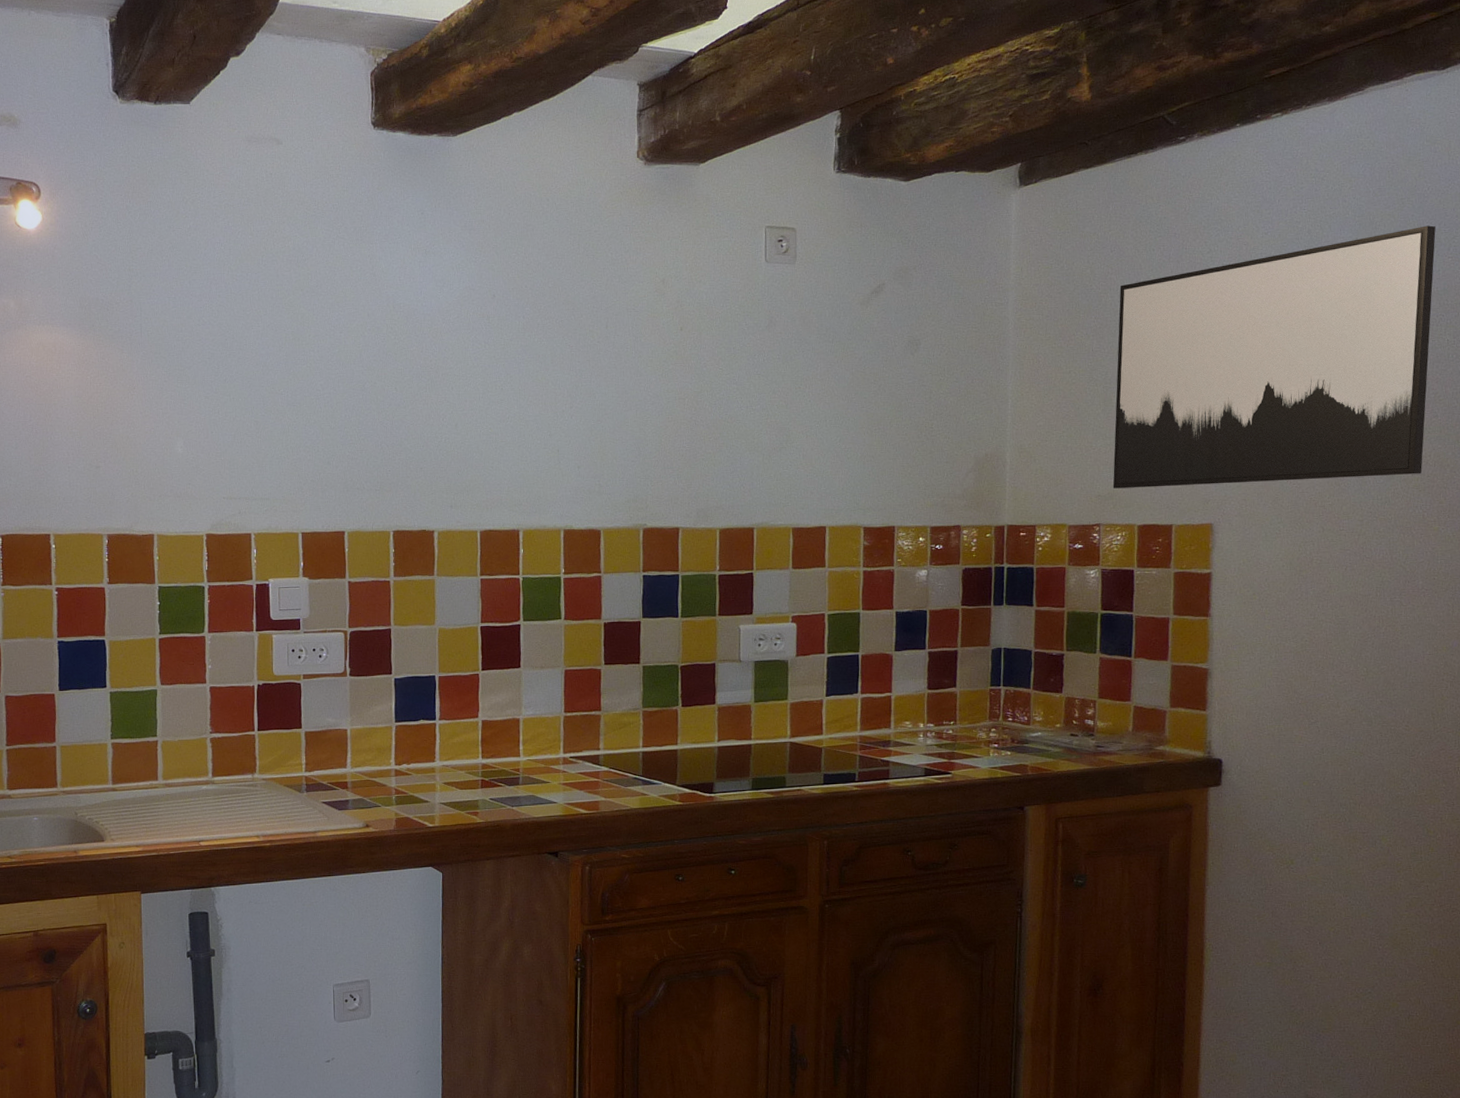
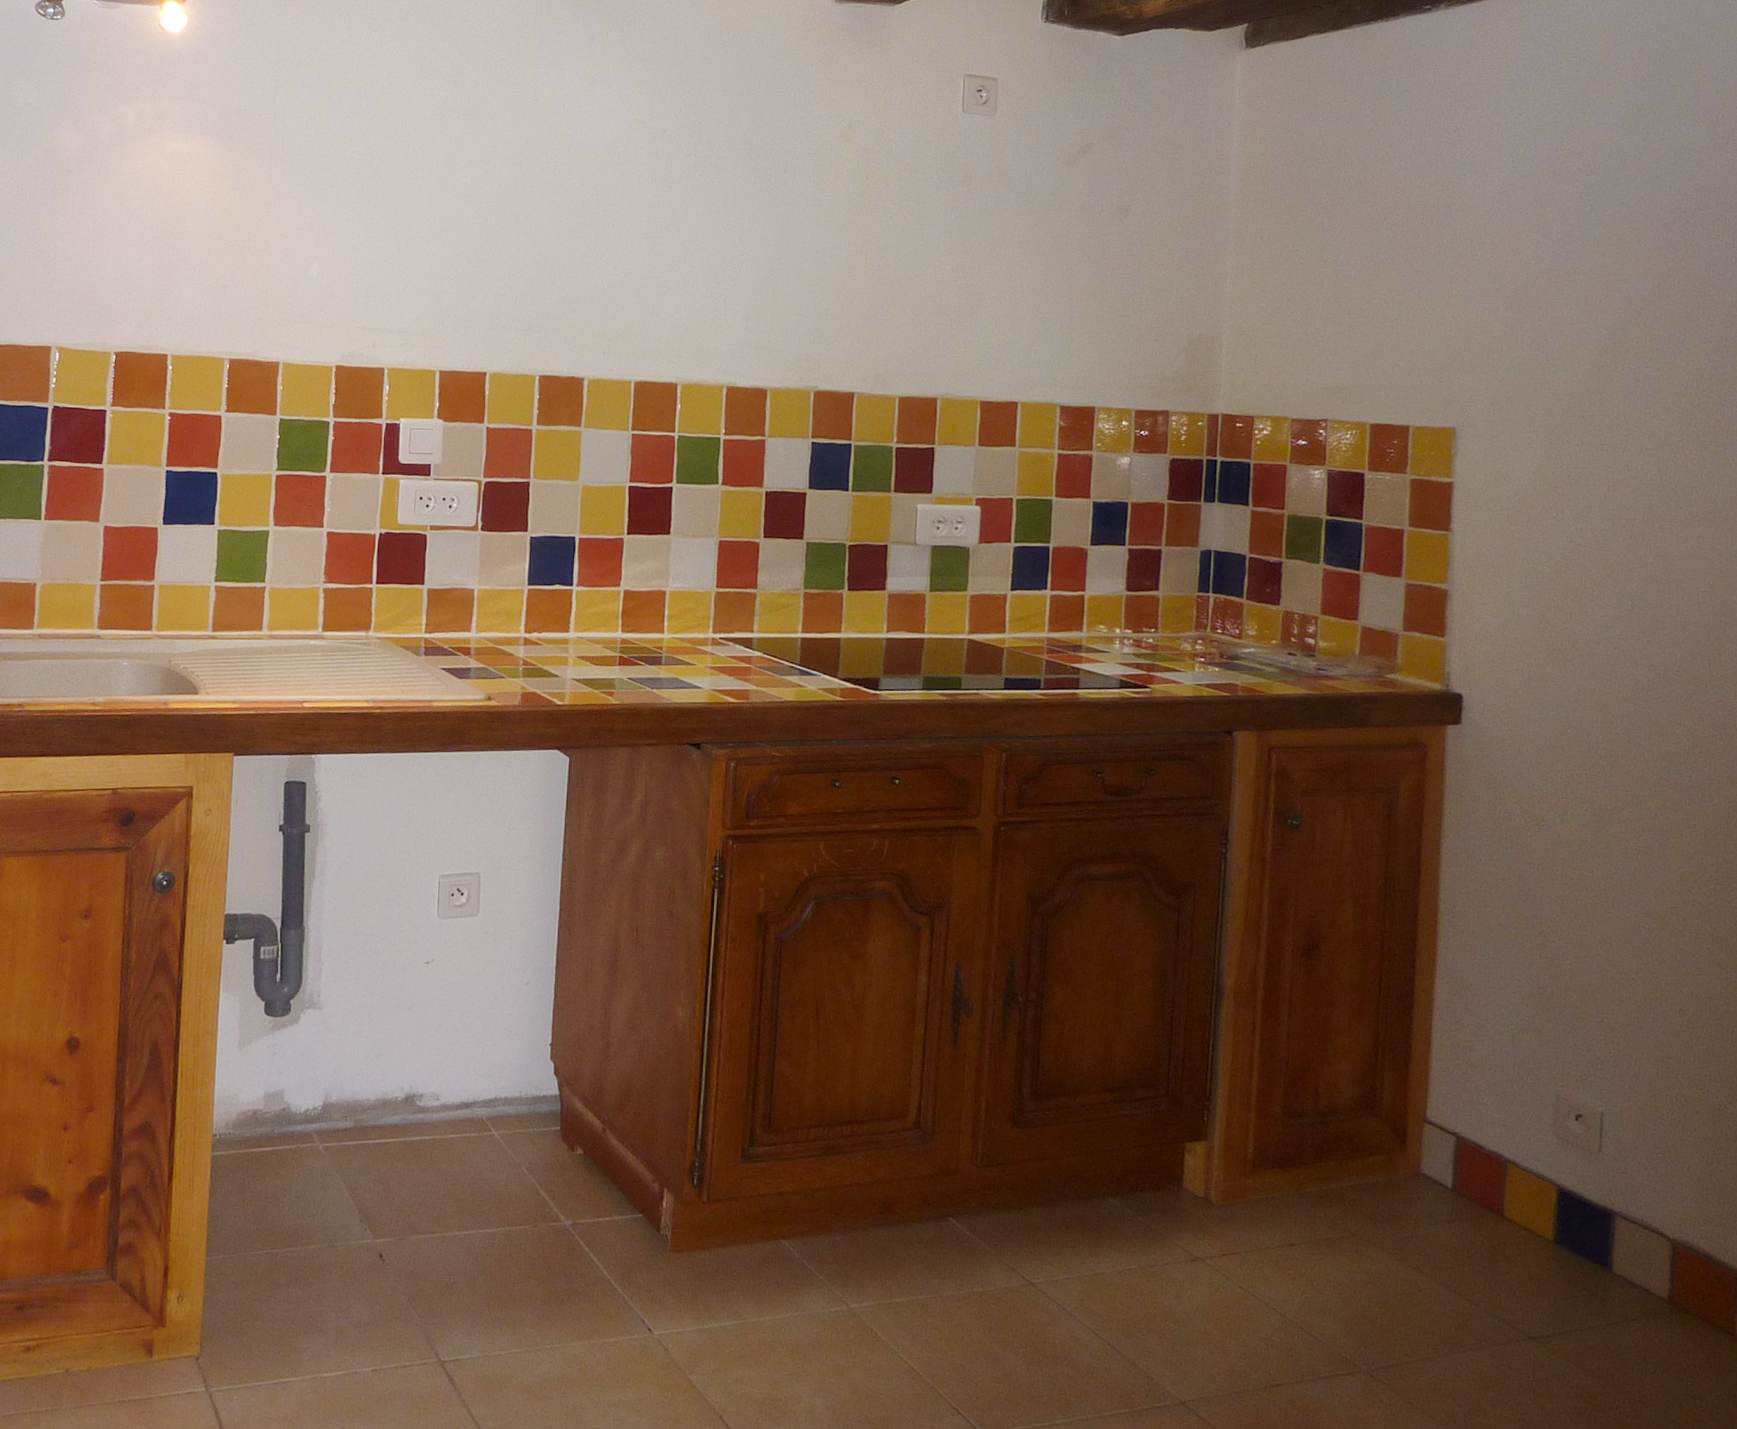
wall art: present [1112,225,1436,489] -> none [1342,116,1713,388]

